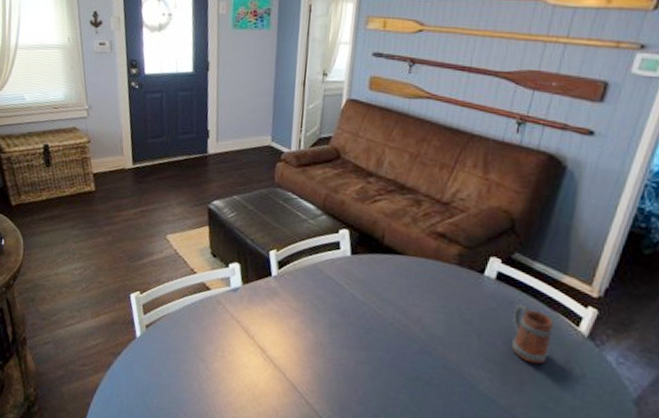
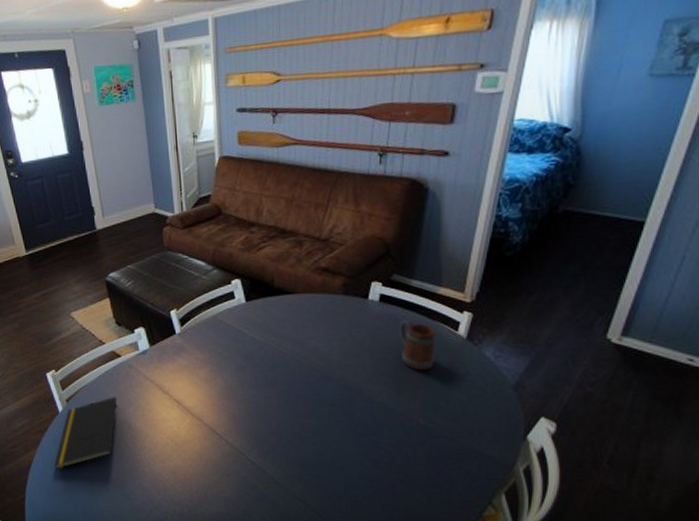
notepad: none [122,330,199,398] -> present [54,396,118,469]

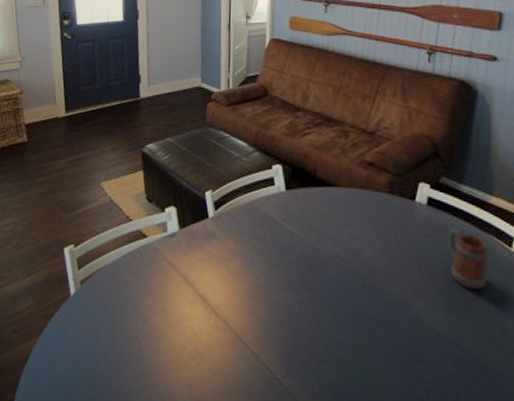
notepad: present [54,396,118,469] -> none [55,283,137,366]

